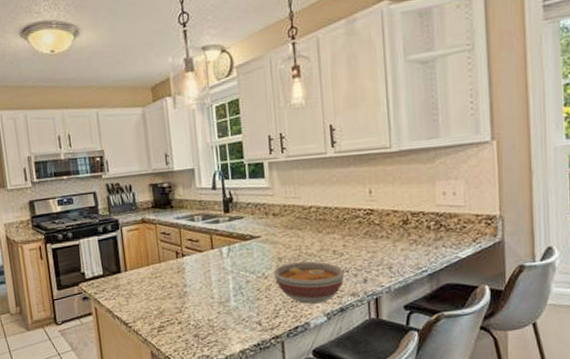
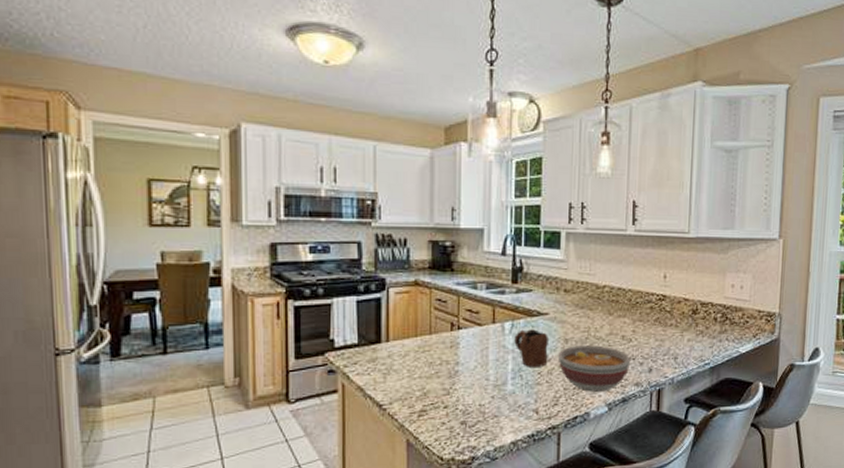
mug: none [232,251,265,285] -> present [514,329,548,367]

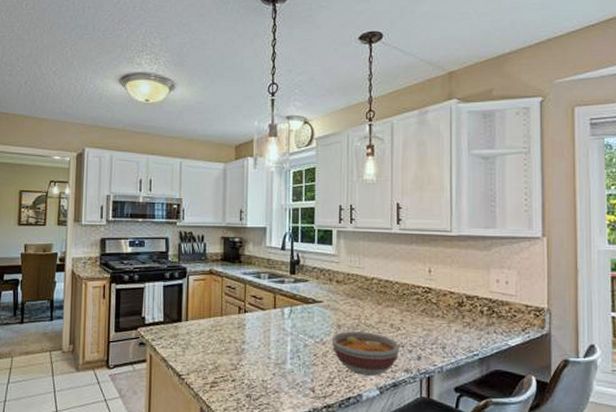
mug: present [514,329,548,367] -> none [293,315,323,349]

